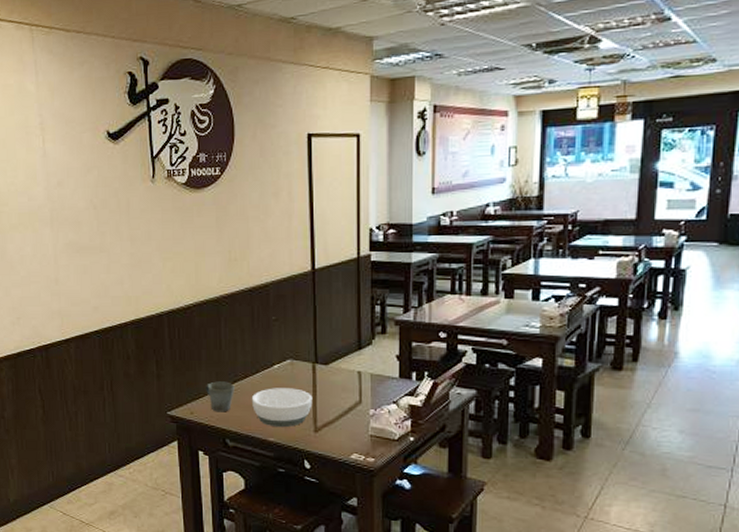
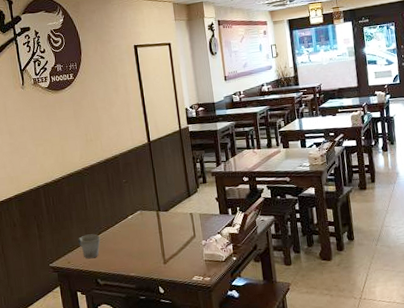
bowl: present [251,388,313,428] -> none [114,232,160,264]

